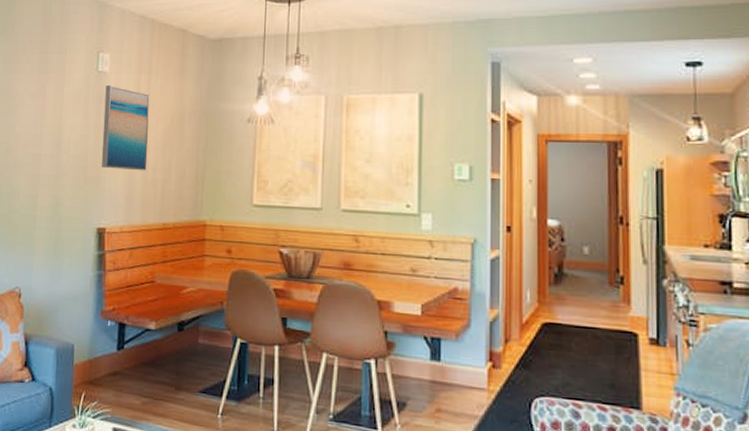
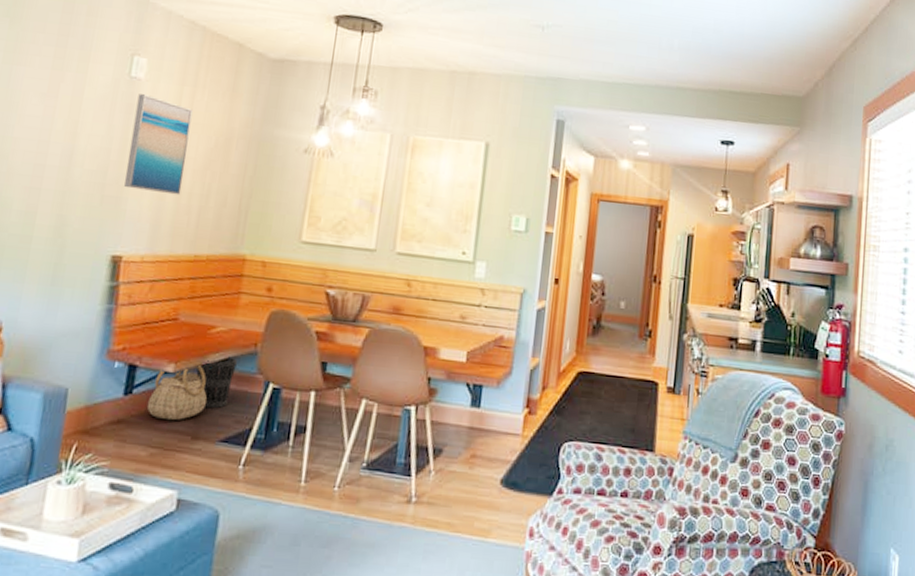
basket: none [136,323,186,373] -> present [147,366,208,421]
wastebasket: none [174,314,207,362] -> present [196,356,237,409]

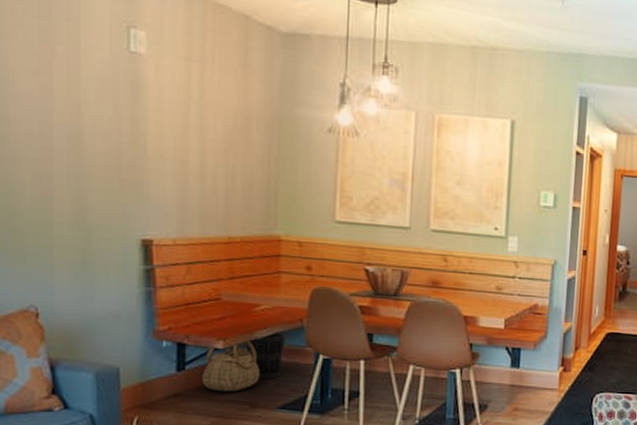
wall art: present [124,94,193,195] -> none [141,71,205,178]

